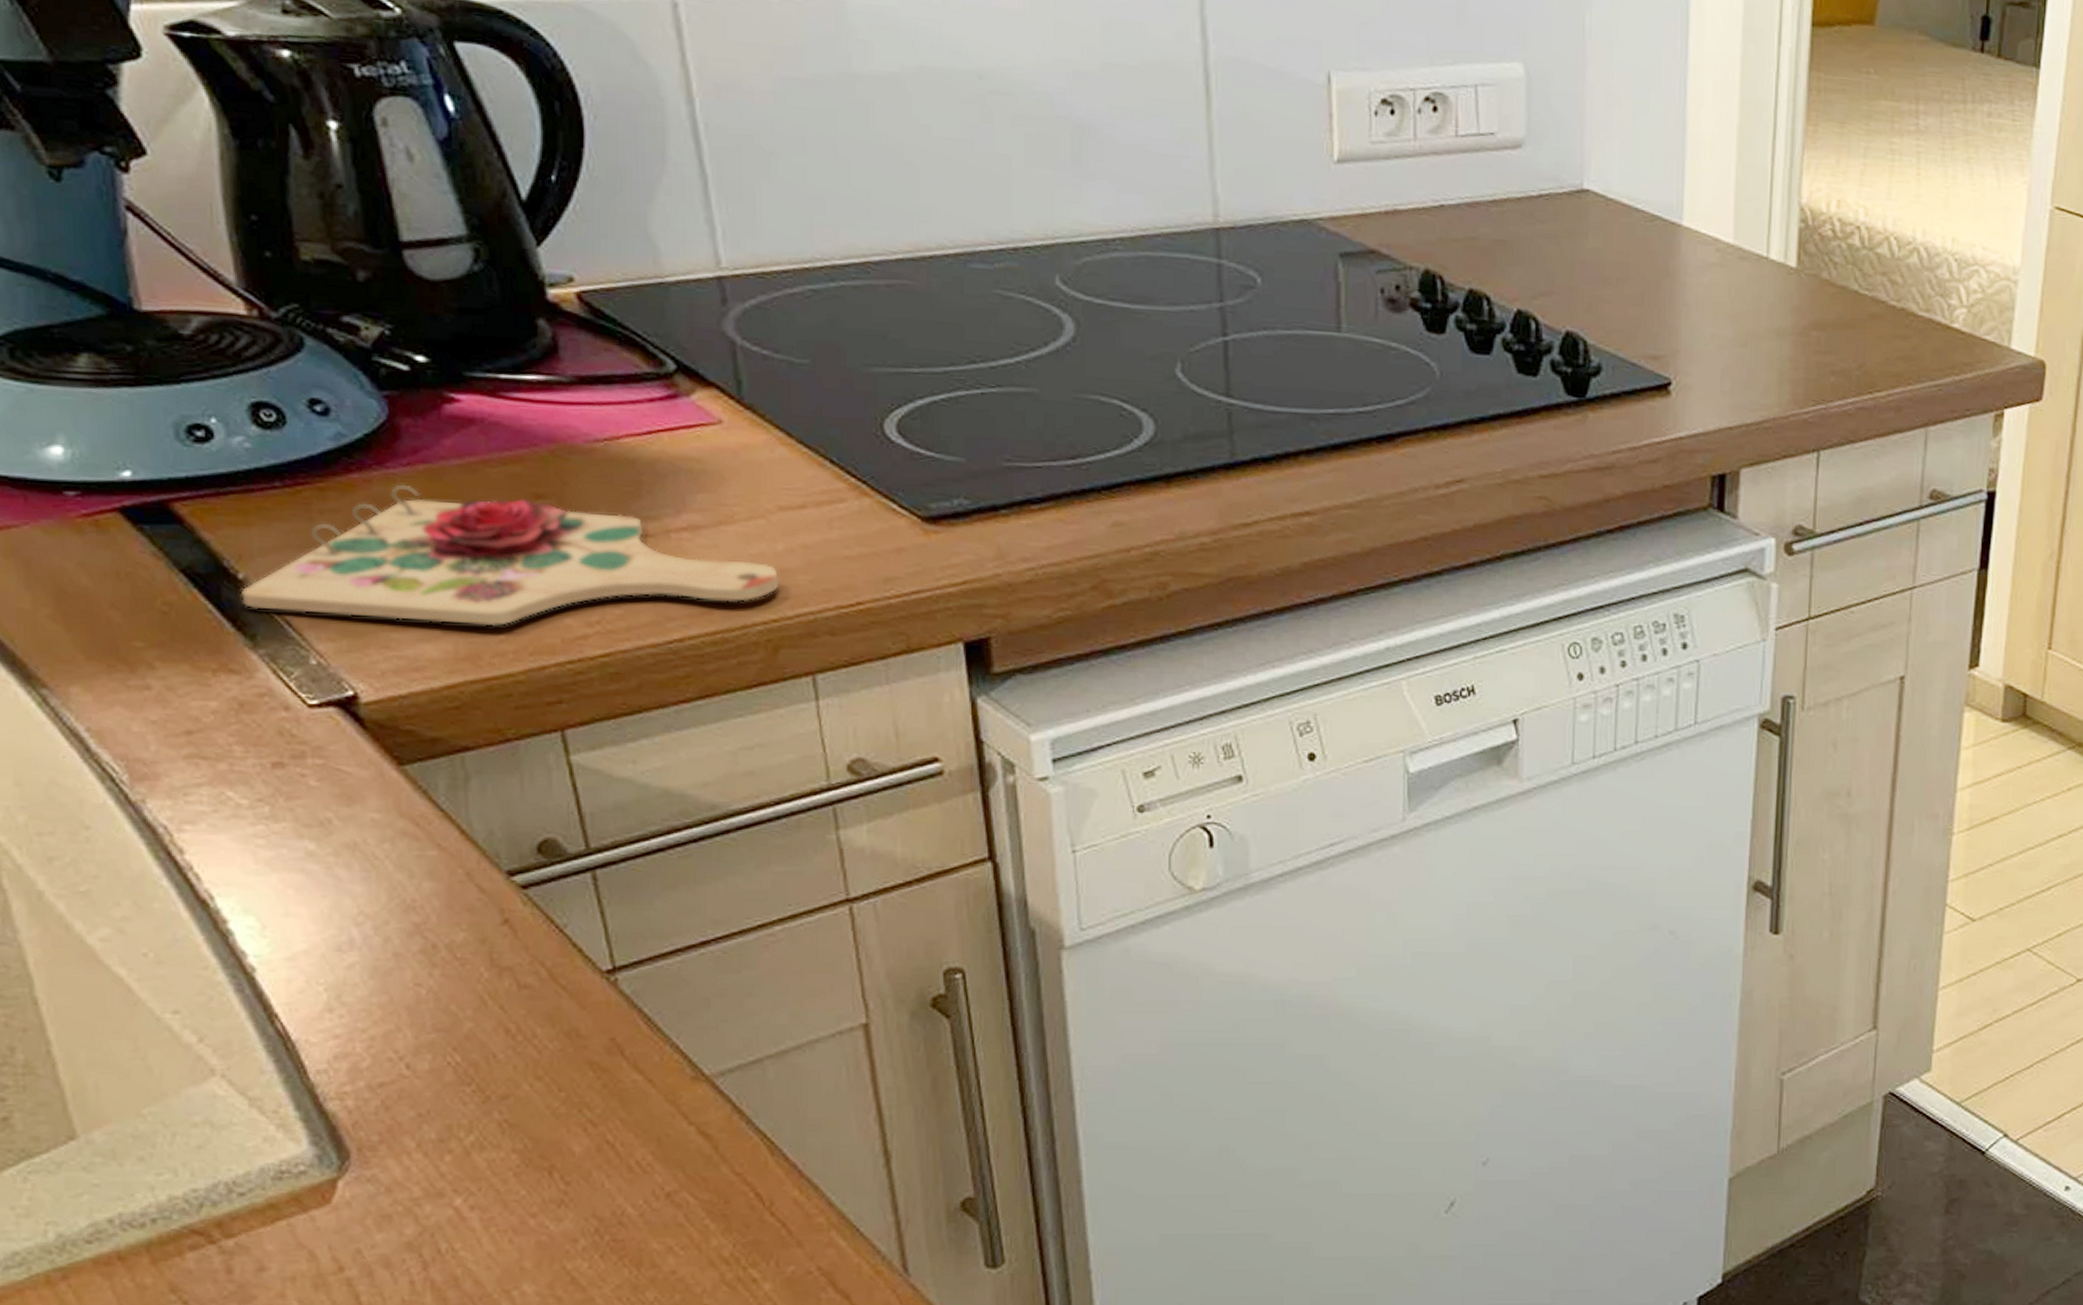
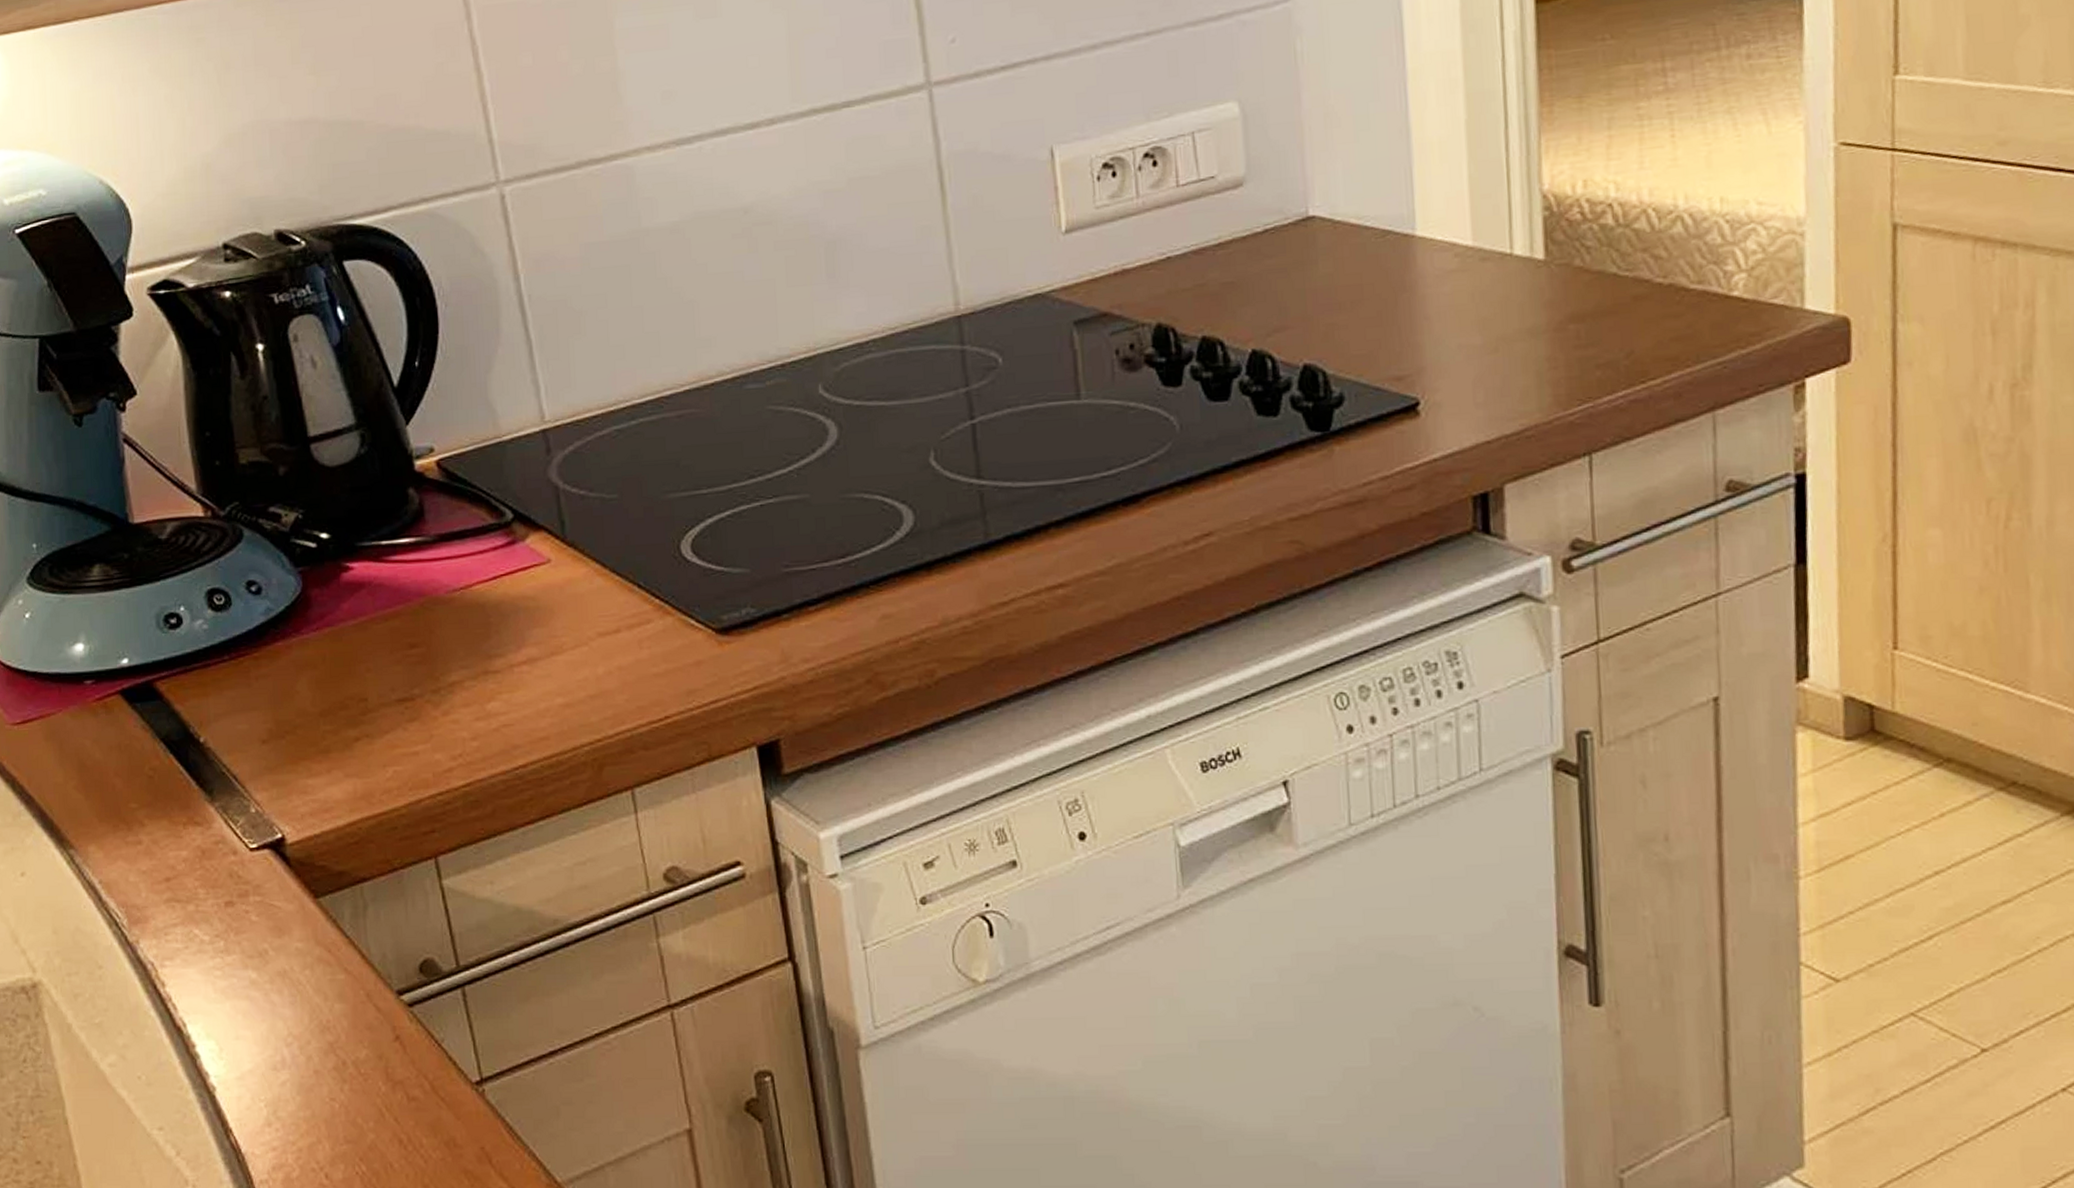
cutting board: present [241,484,780,627] -> none [202,647,601,768]

